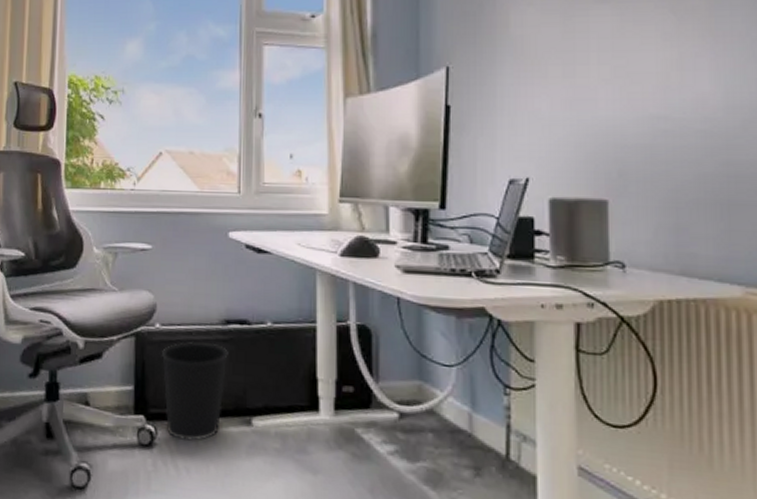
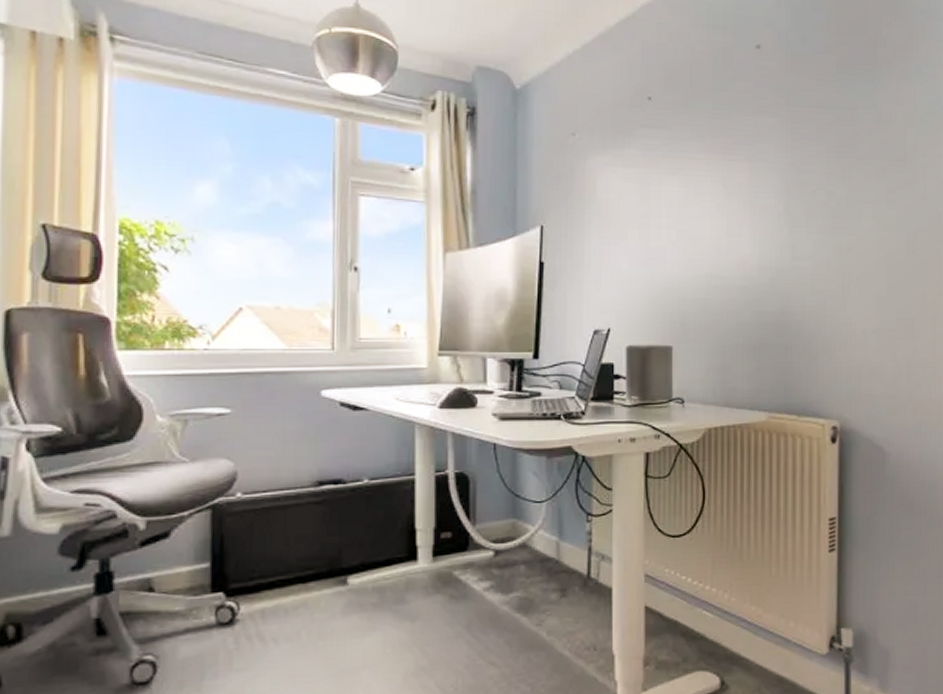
wastebasket: present [162,341,228,442] -> none [244,506,321,612]

